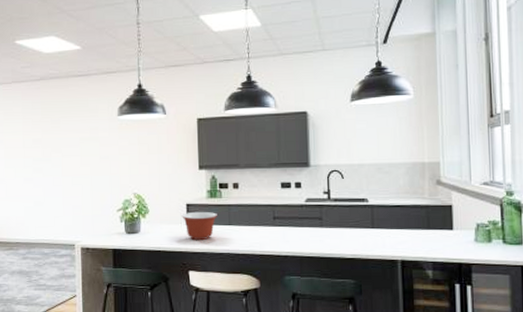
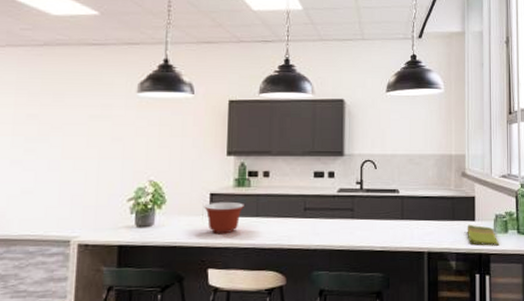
dish towel: none [444,233,481,256] -> present [467,224,499,246]

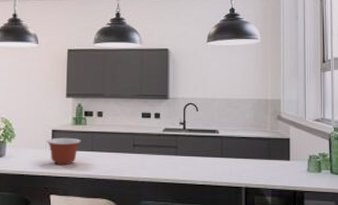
dish towel: present [467,224,499,246] -> none [282,163,312,184]

